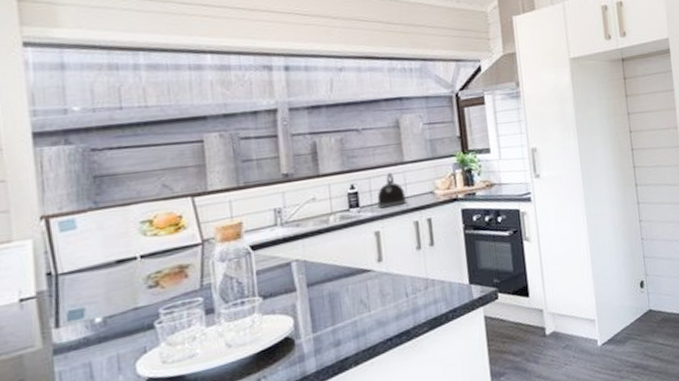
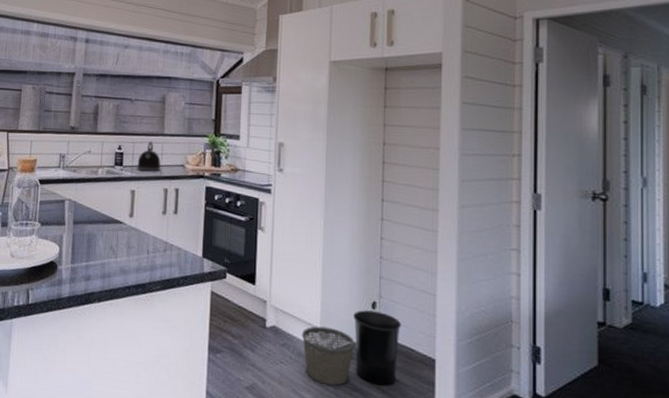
basket: none [580,316,631,372] -> present [301,326,355,386]
waste bin: none [625,288,669,356] -> present [353,310,401,386]

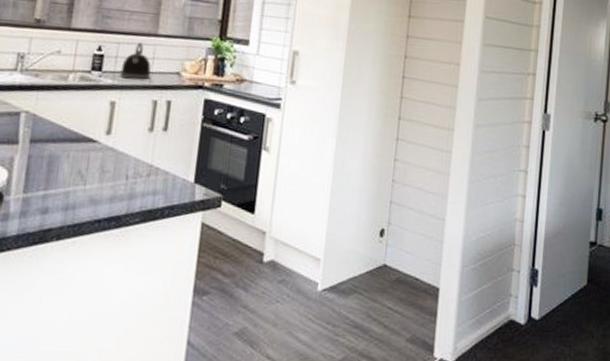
basket: present [301,326,355,386] -> none [302,258,360,324]
waste bin: present [353,310,401,386] -> none [358,238,408,320]

